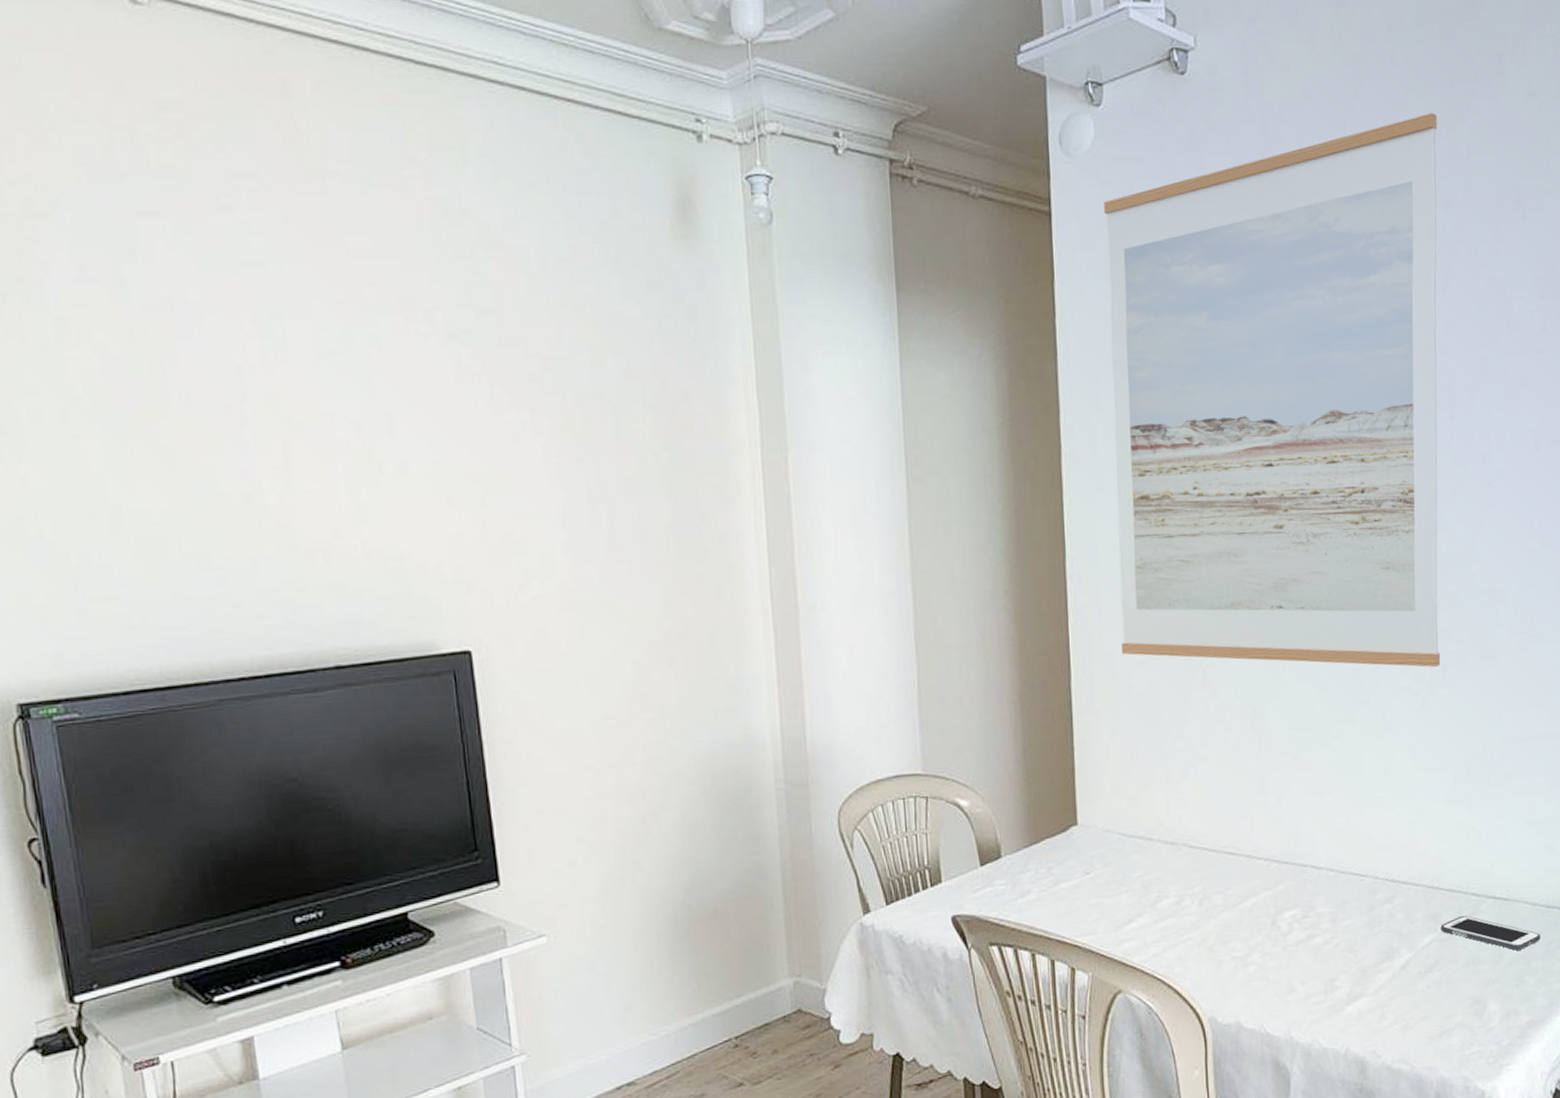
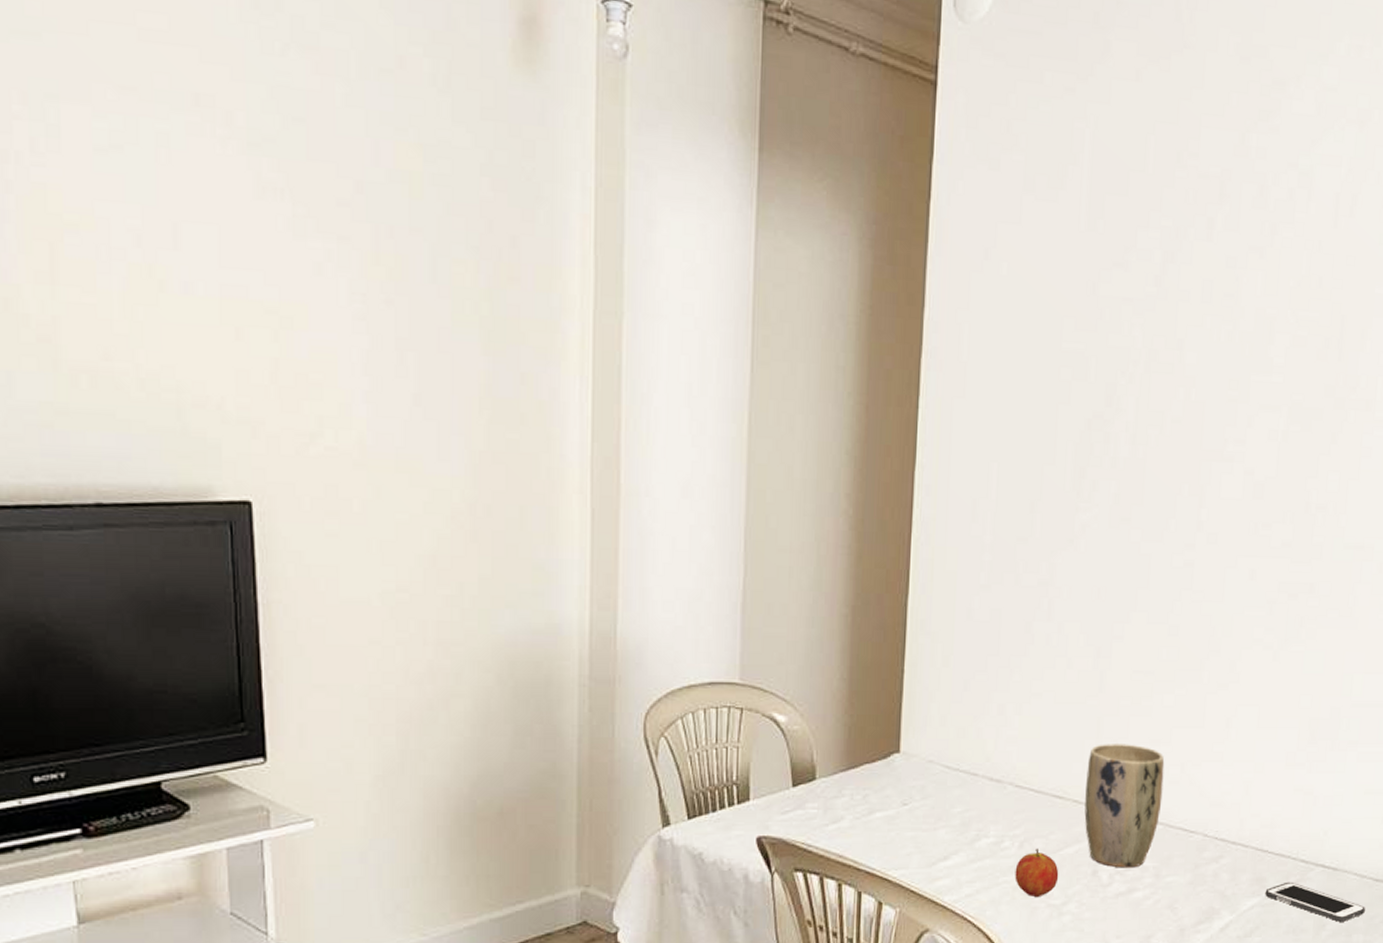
wall art: present [1104,113,1441,667] -> none [964,20,1363,621]
fruit: none [1197,904,1240,952] -> present [1015,848,1059,898]
plant pot: none [1255,797,1331,916] -> present [1084,744,1165,868]

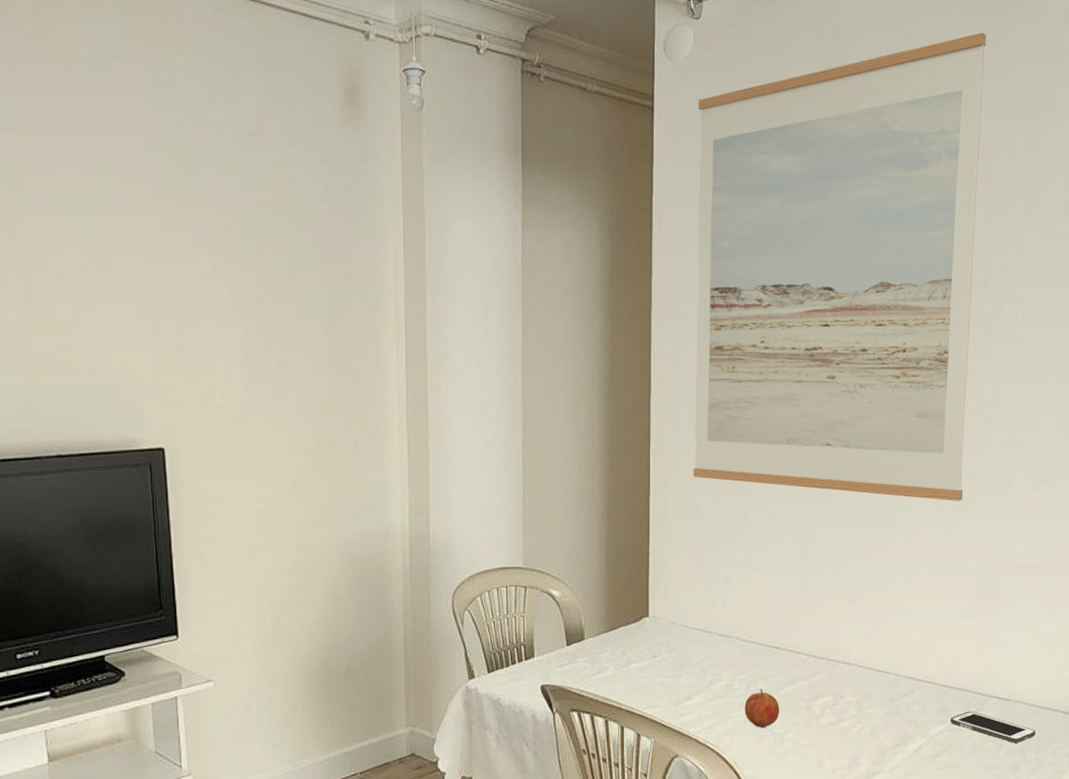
wall art: none [964,20,1363,621] -> present [693,32,986,501]
plant pot: present [1084,744,1165,868] -> none [798,604,861,703]

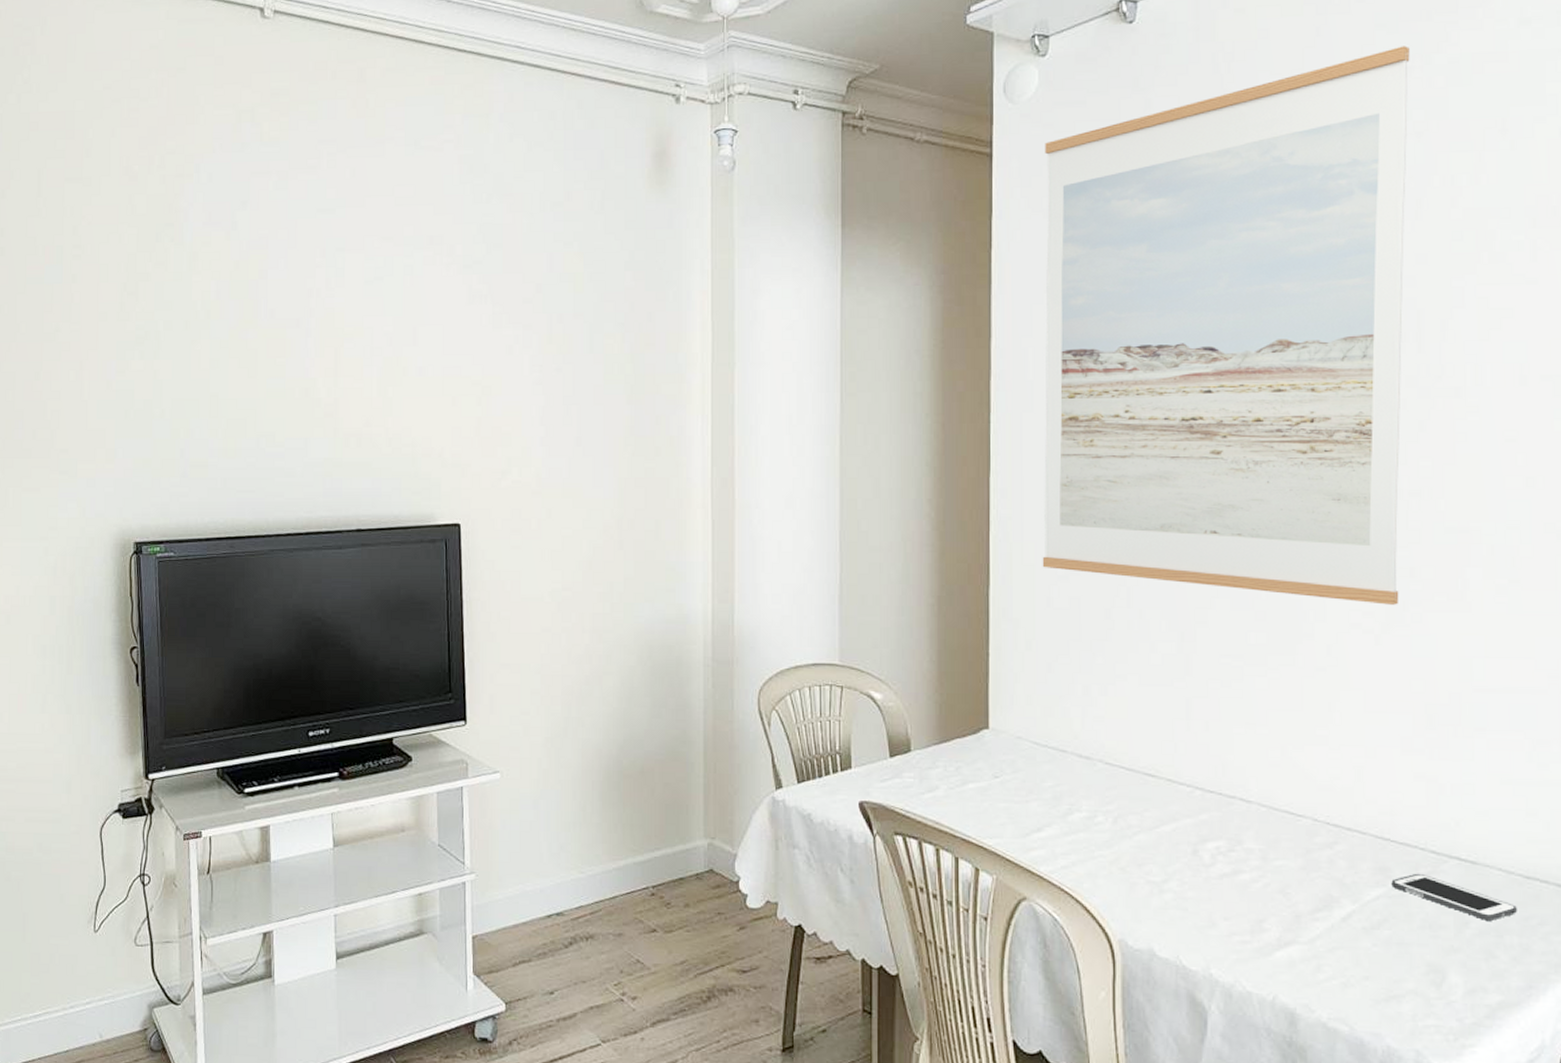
fruit: present [744,689,780,728] -> none [1110,825,1157,874]

